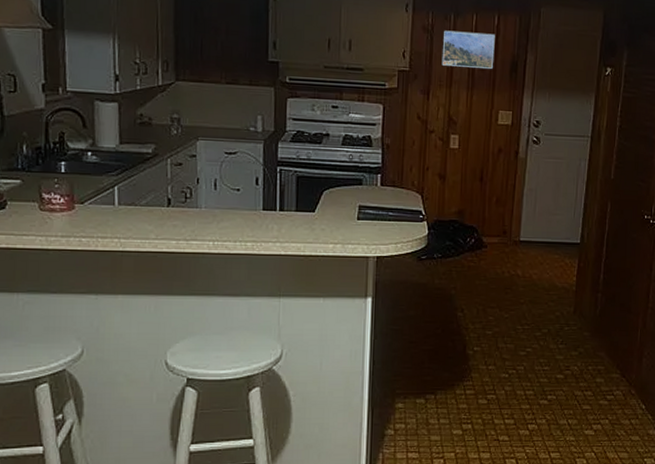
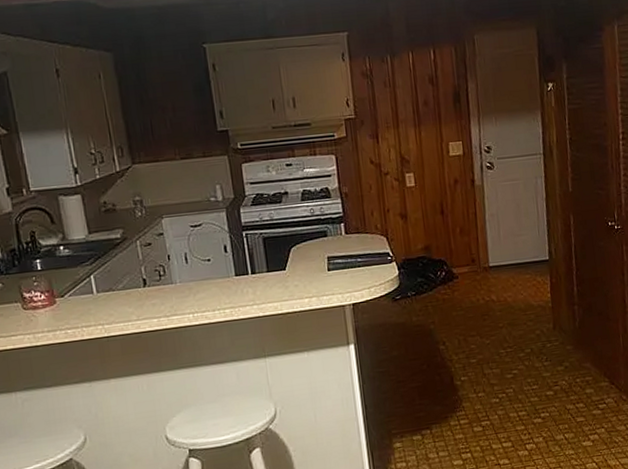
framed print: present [441,30,495,69] -> none [383,68,436,108]

